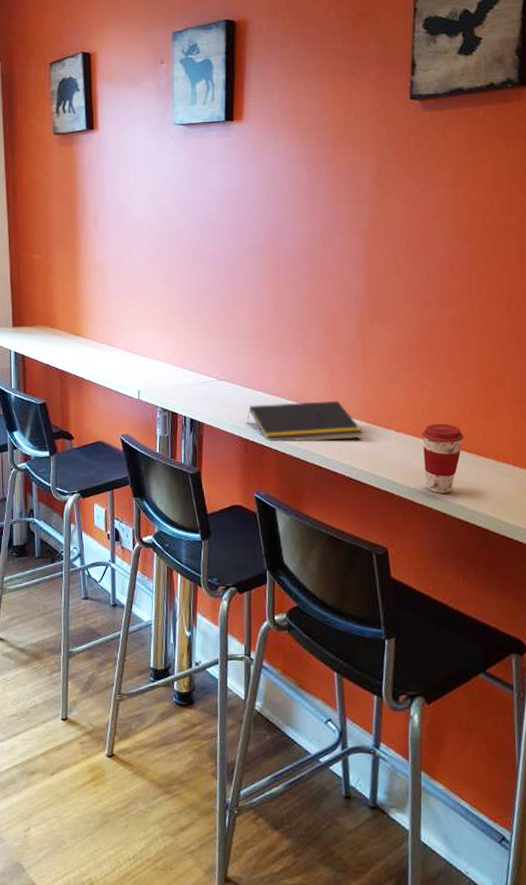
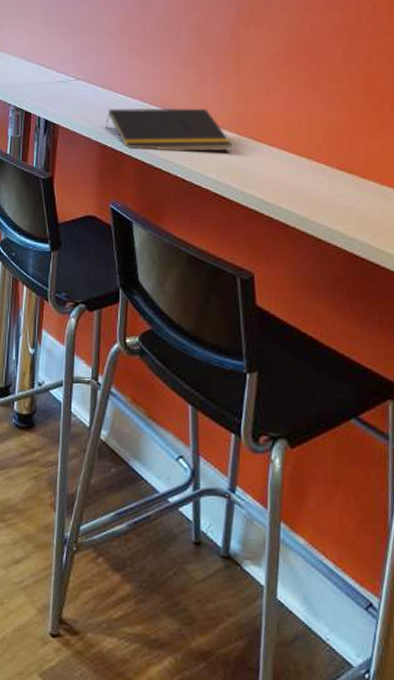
coffee cup: present [421,423,464,493] -> none [297,140,345,216]

